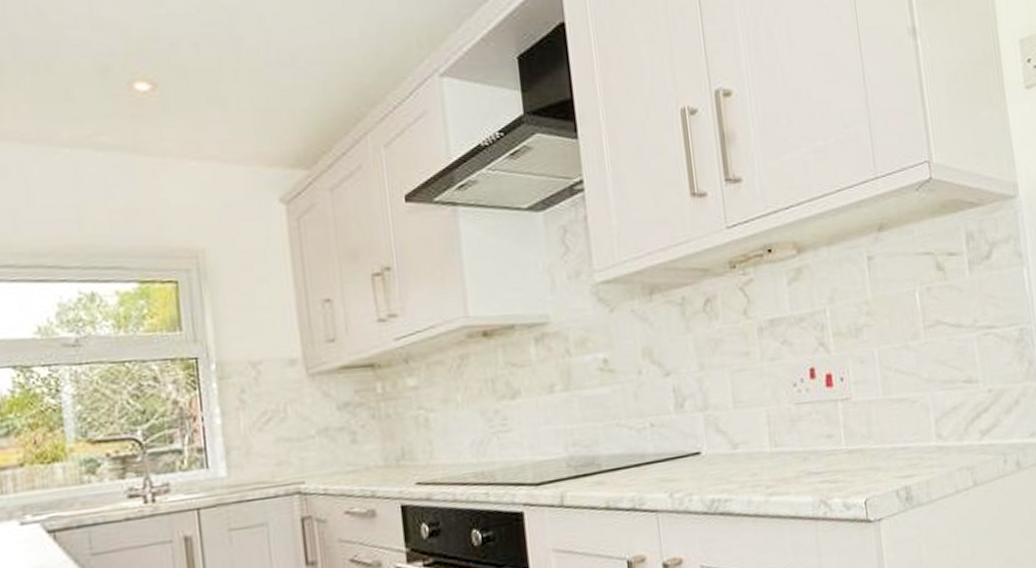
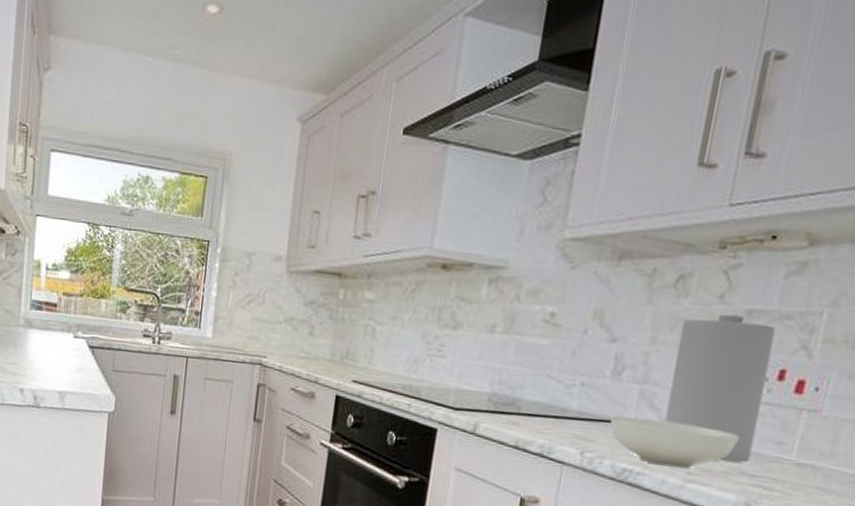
bowl: none [685,437,798,487] -> present [609,415,740,469]
paper towel holder: none [720,326,812,467] -> present [664,314,776,463]

